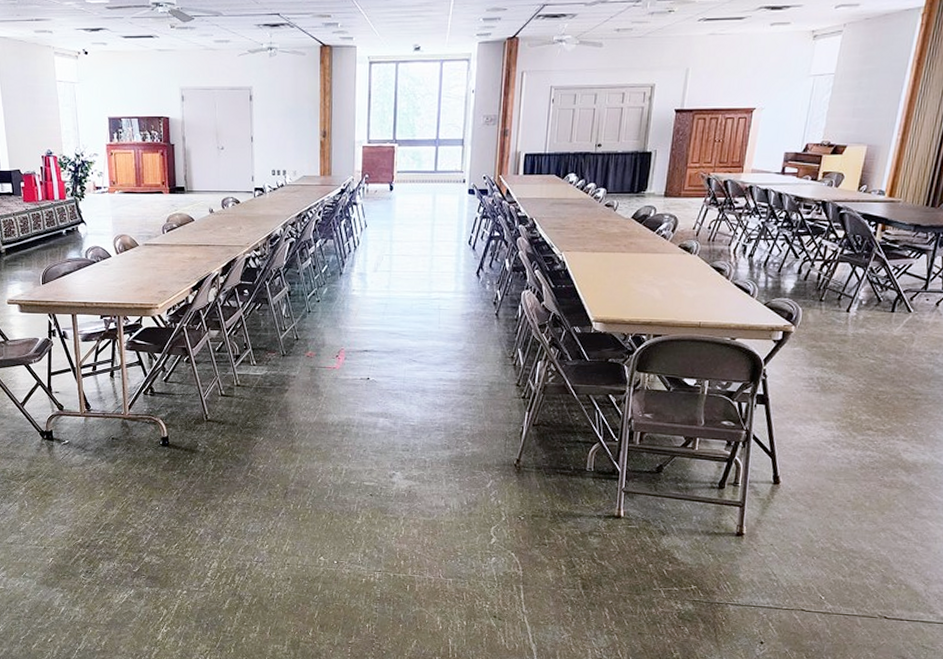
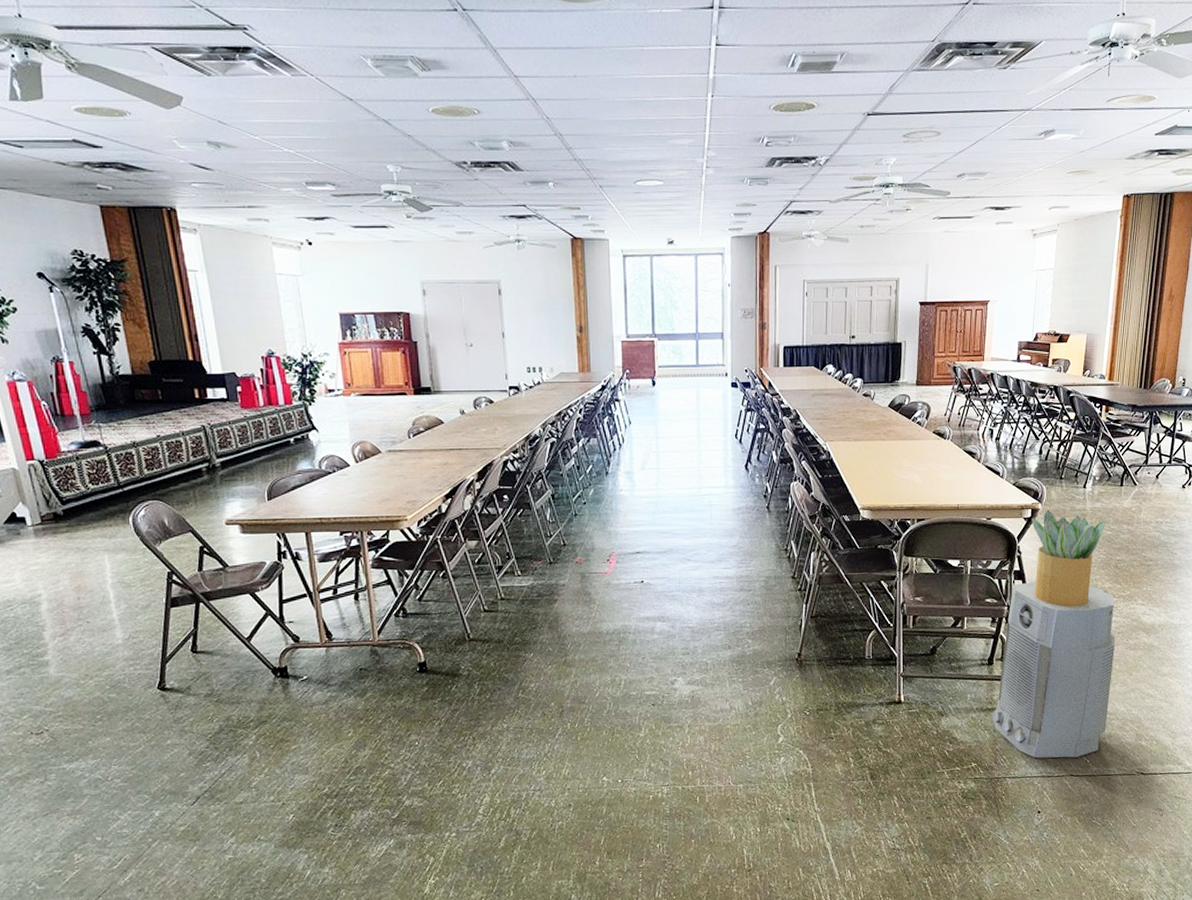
air purifier: none [718,407,871,593] -> present [991,582,1115,759]
potted plant: none [778,333,869,438] -> present [1031,510,1106,608]

